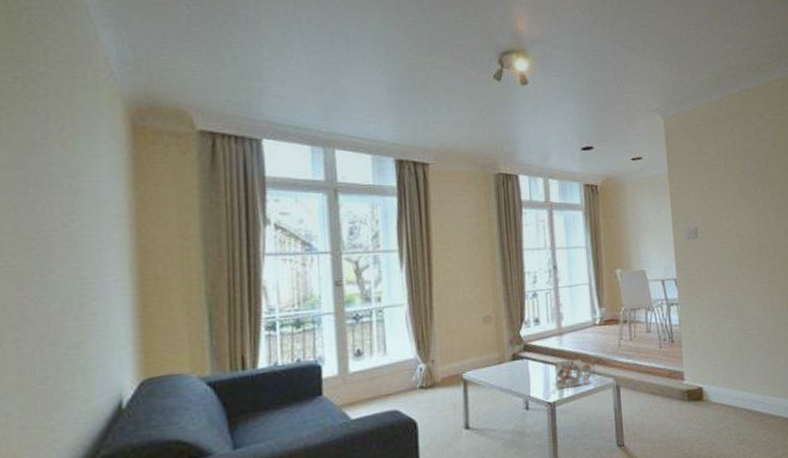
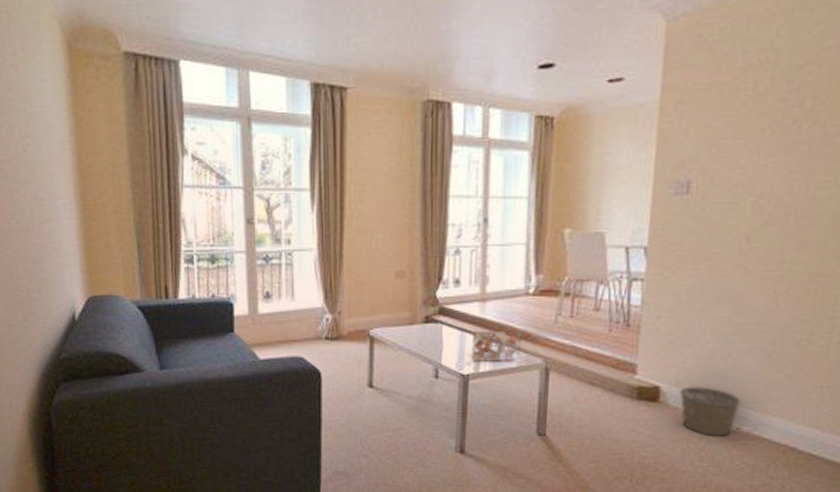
basket: none [716,382,758,422] -> present [679,386,741,437]

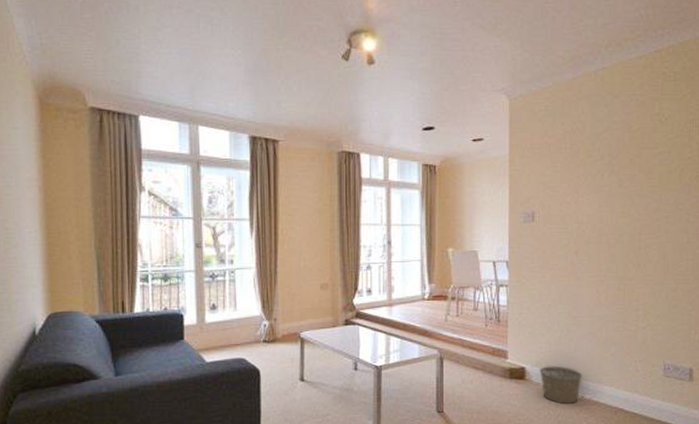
book: present [472,331,523,362] -> none [383,329,422,355]

